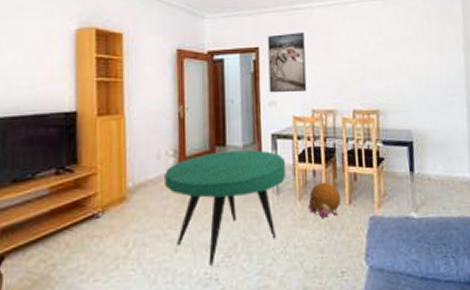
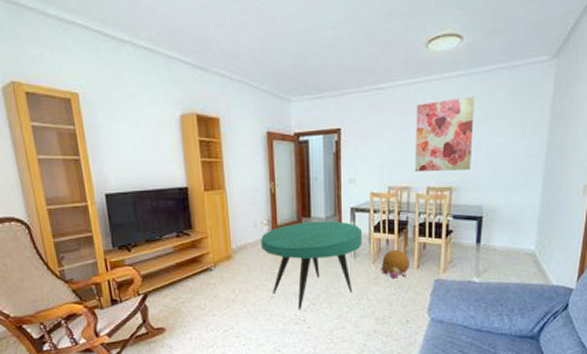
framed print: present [267,33,307,93] -> none [349,113,385,172]
wall art: none [335,18,396,93] -> present [415,96,474,171]

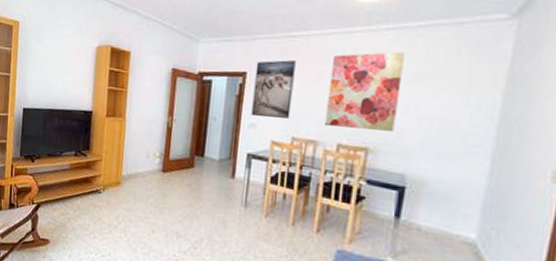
coffee table: present [261,221,363,310] -> none [150,160,258,252]
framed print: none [349,113,385,172] -> present [251,60,296,118]
plush toy: present [381,249,411,279] -> none [273,205,309,239]

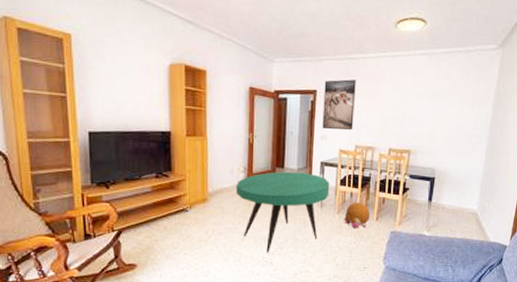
coffee table: none [150,160,258,252] -> present [236,172,330,253]
plush toy: none [273,205,309,239] -> present [344,202,371,228]
wall art: present [325,51,405,132] -> none [380,72,433,136]

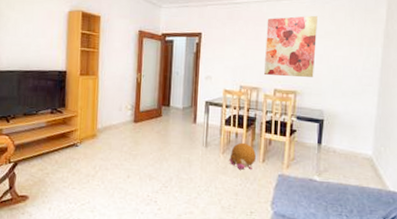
coffee table: present [236,172,330,253] -> none [123,110,215,192]
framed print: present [322,79,356,130] -> none [207,22,240,71]
wall art: none [380,72,433,136] -> present [264,15,318,77]

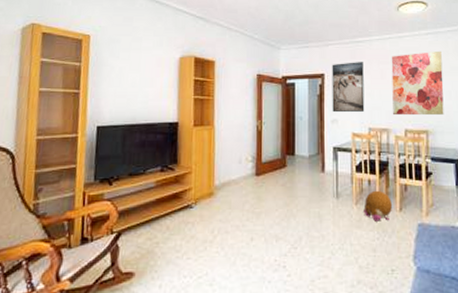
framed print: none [207,22,240,71] -> present [332,62,365,113]

